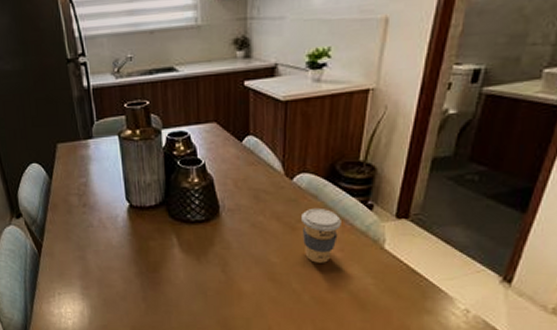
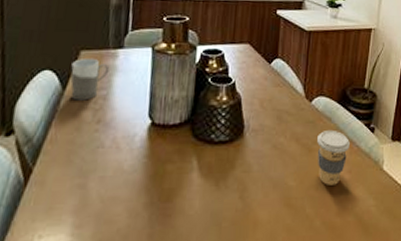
mug: none [52,150,85,188] -> present [70,59,110,101]

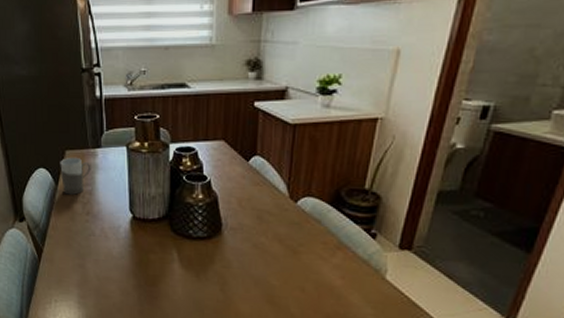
coffee cup: present [317,129,350,185] -> none [304,232,344,289]

